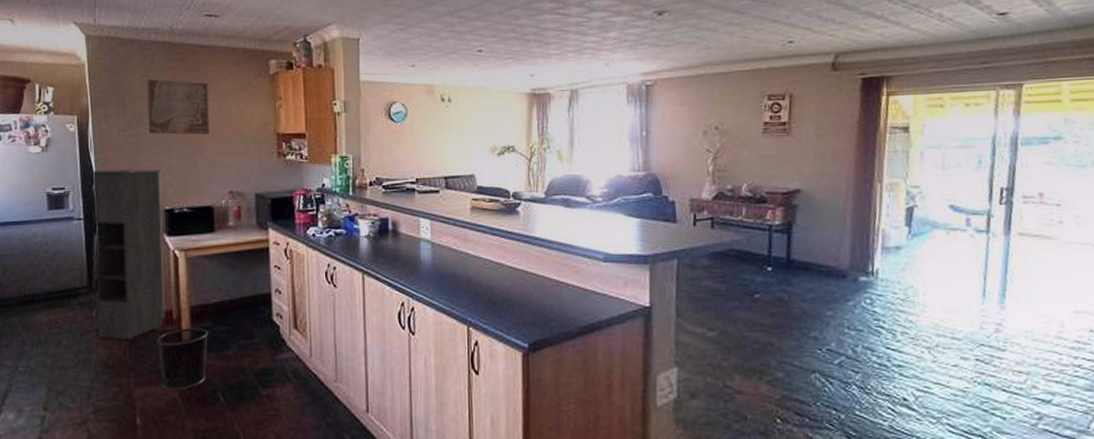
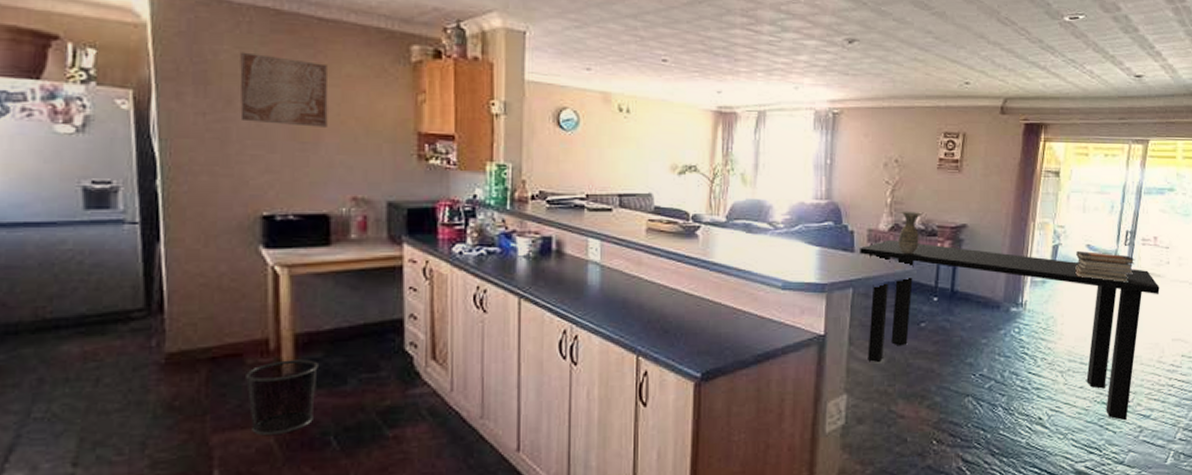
storage cabinet: present [90,169,164,340] -> none [151,161,258,375]
dining table: none [682,208,1052,406] -> present [860,239,1160,421]
ceramic jug: none [723,178,749,224] -> present [899,211,923,255]
book stack: none [937,213,1016,247] -> present [1075,251,1135,282]

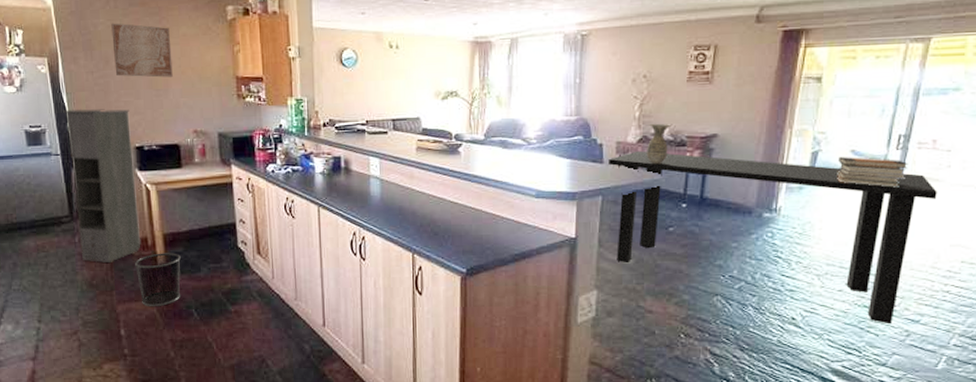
storage cabinet: none [151,161,258,375] -> present [63,109,140,263]

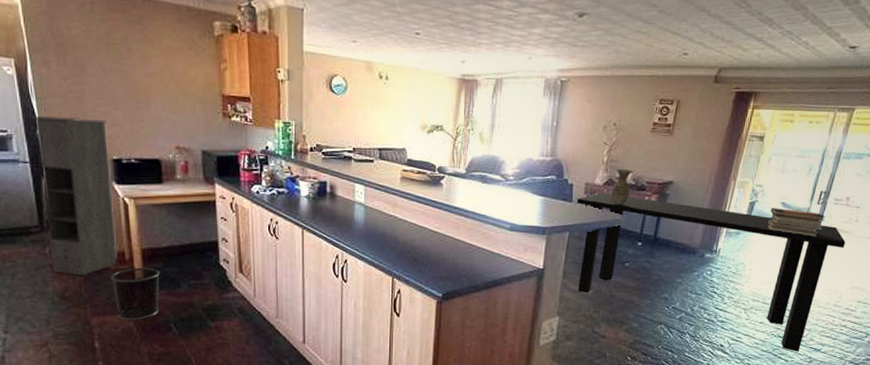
wall art: present [111,23,173,78] -> none [87,28,155,90]

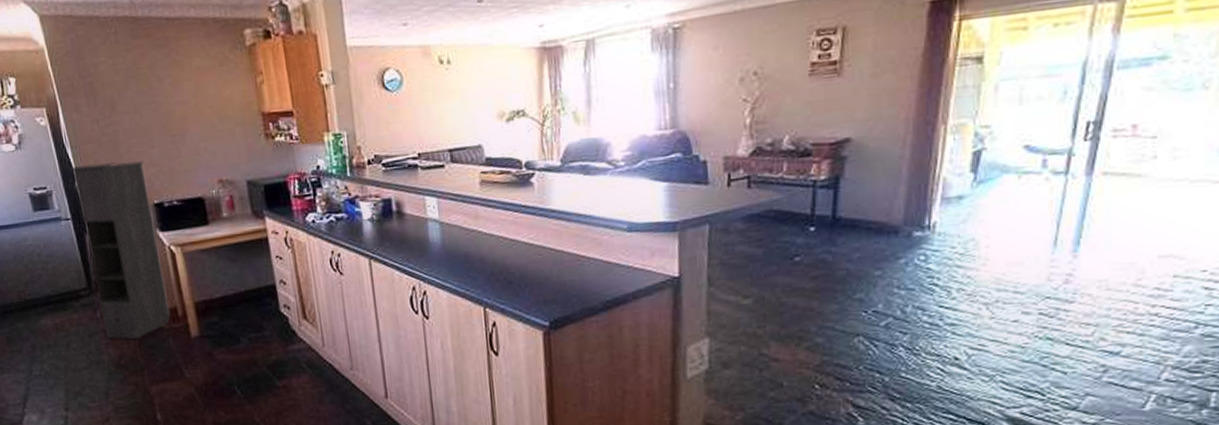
waste bin: present [111,267,160,321] -> none [166,323,220,387]
dining table: present [577,192,846,352] -> none [715,165,1140,359]
ceramic jug: present [611,168,635,206] -> none [762,130,792,181]
book stack: present [768,208,826,237] -> none [1007,153,1100,189]

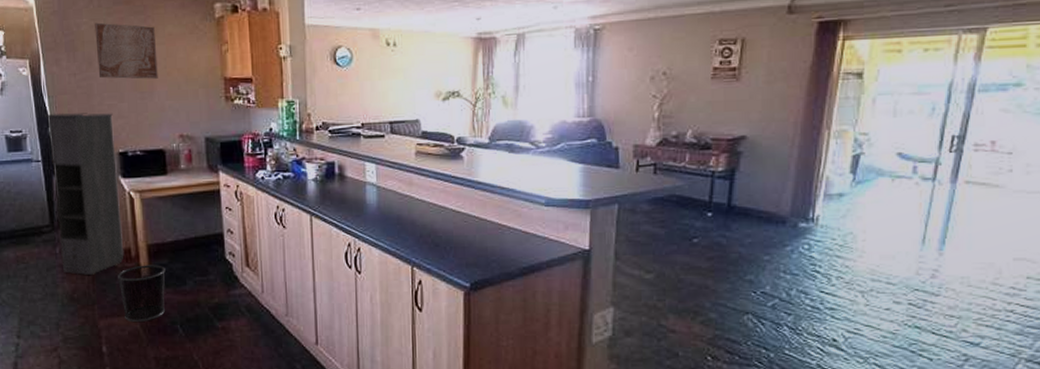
wall art: none [113,60,189,123] -> present [95,22,158,79]
waste bin: none [166,323,220,387] -> present [118,265,165,323]

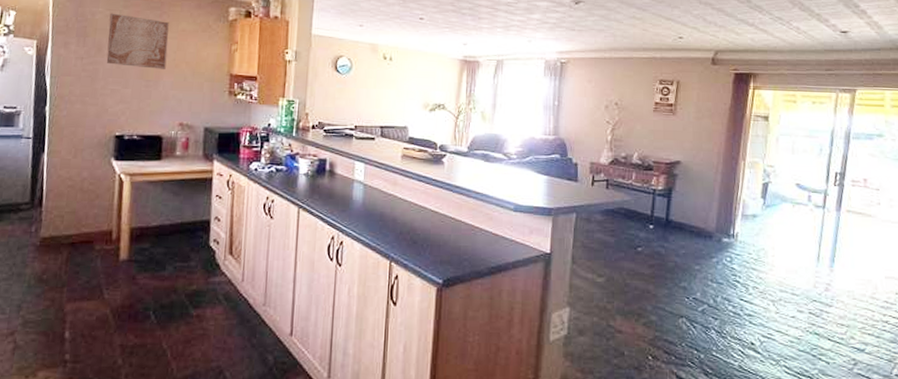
storage cabinet: present [45,113,123,275] -> none [36,92,115,256]
waste bin: present [118,265,165,323] -> none [94,248,146,308]

